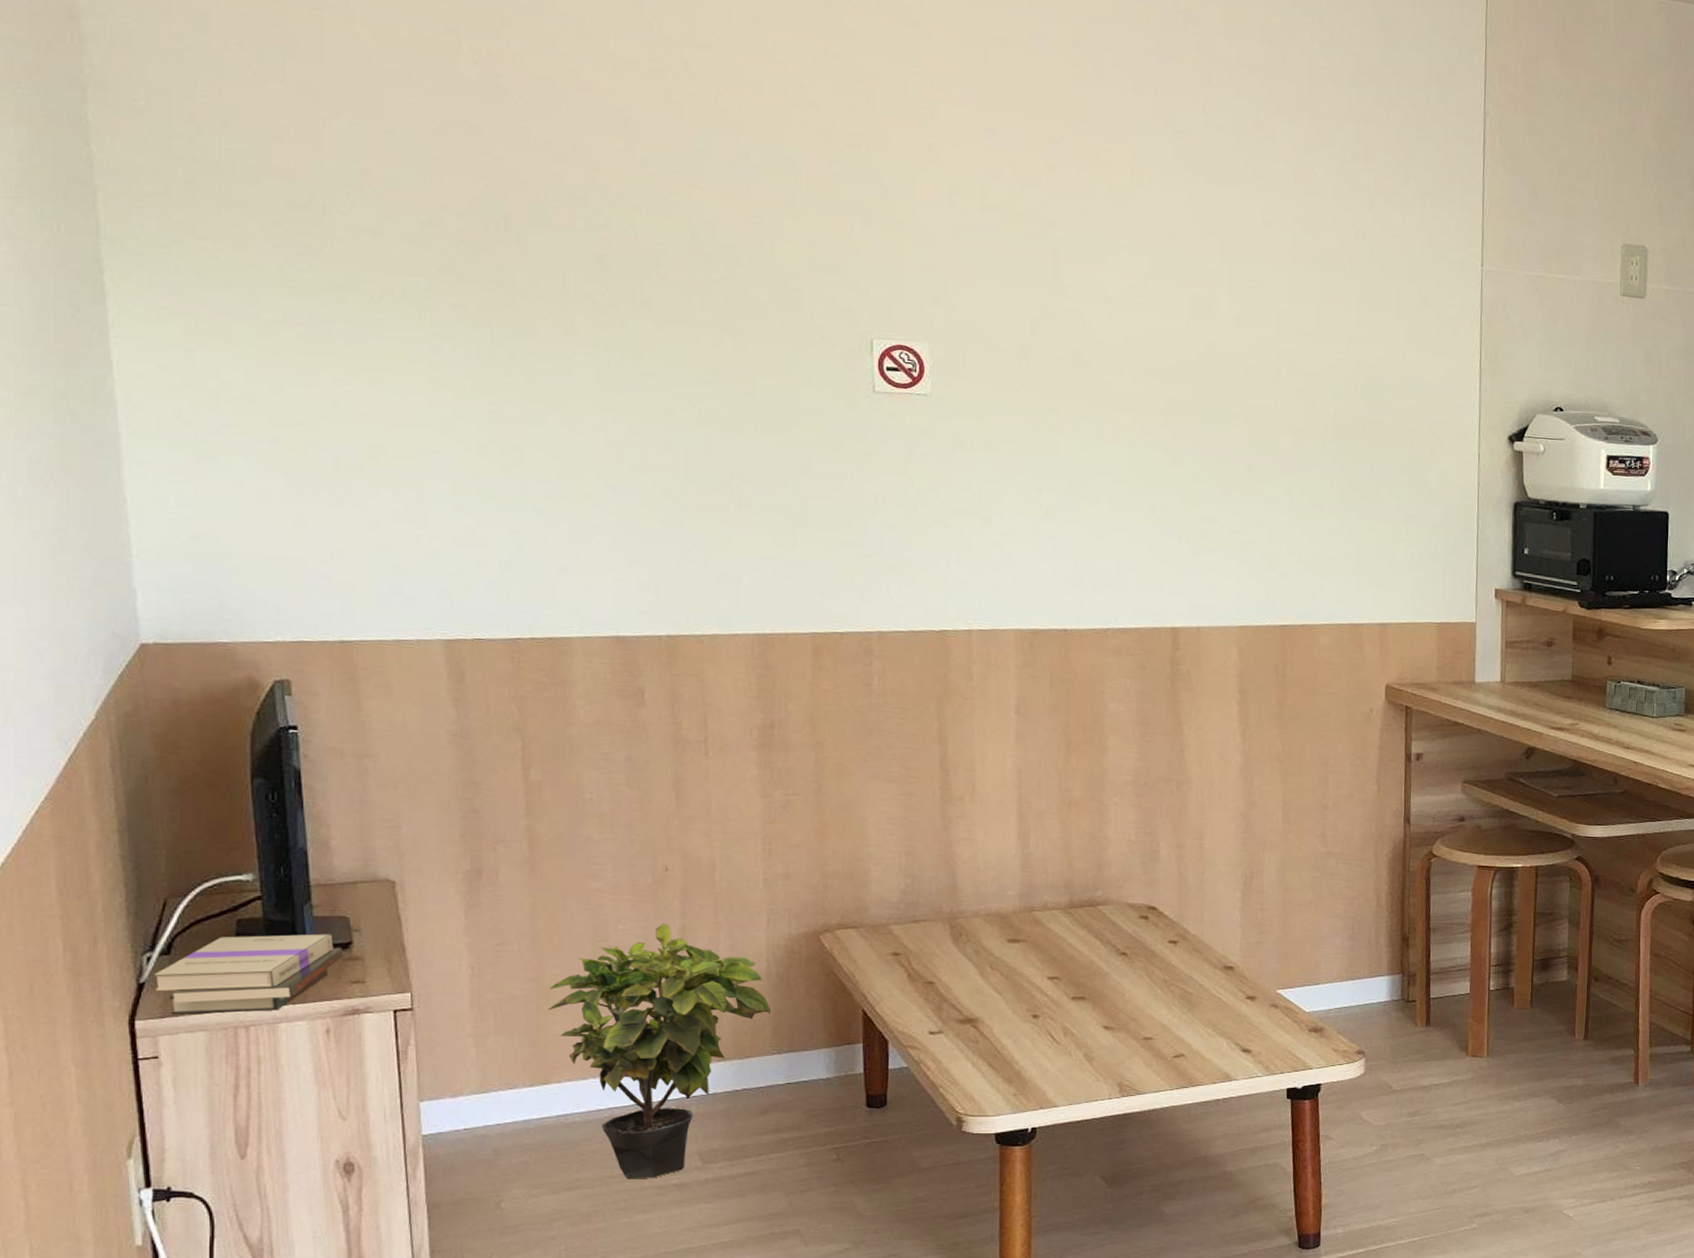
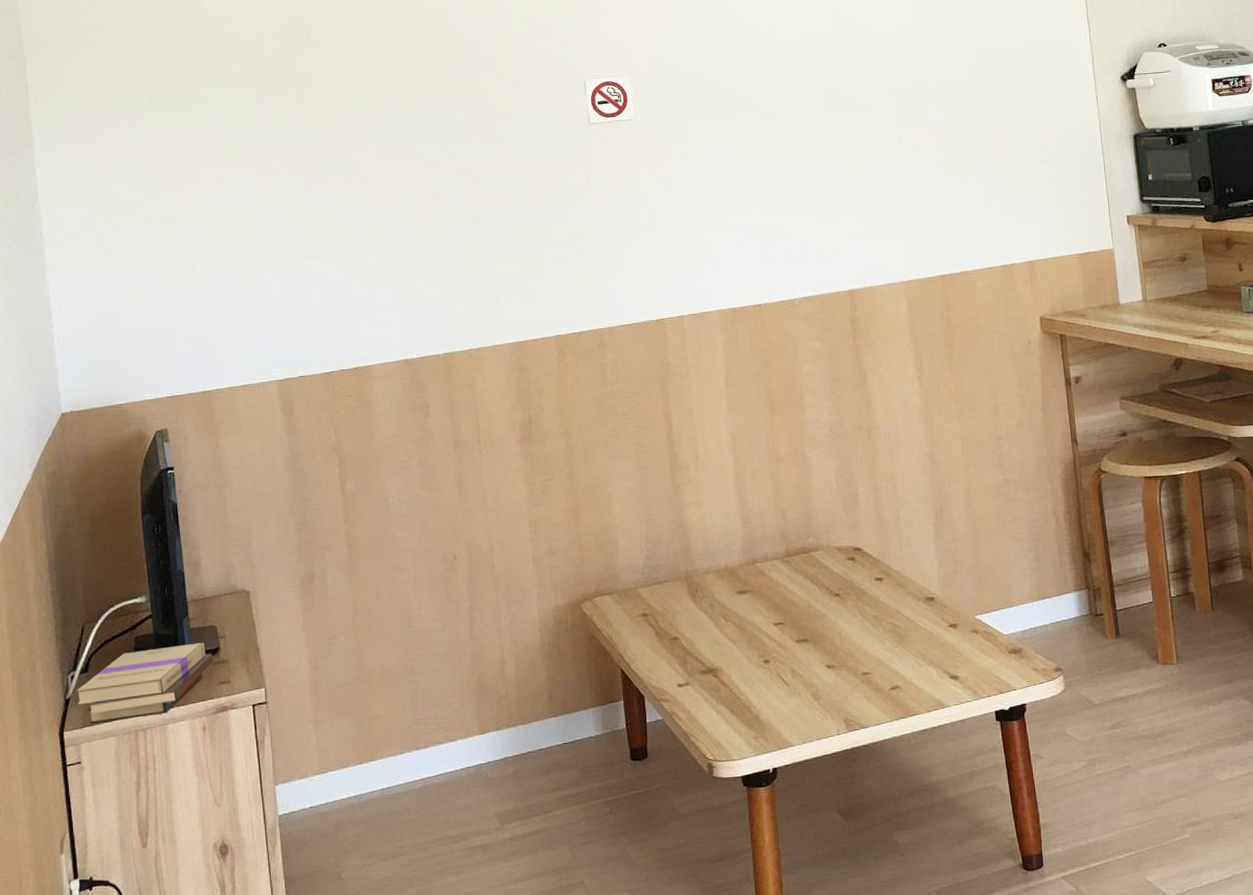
potted plant: present [547,923,772,1179] -> none [369,606,547,844]

